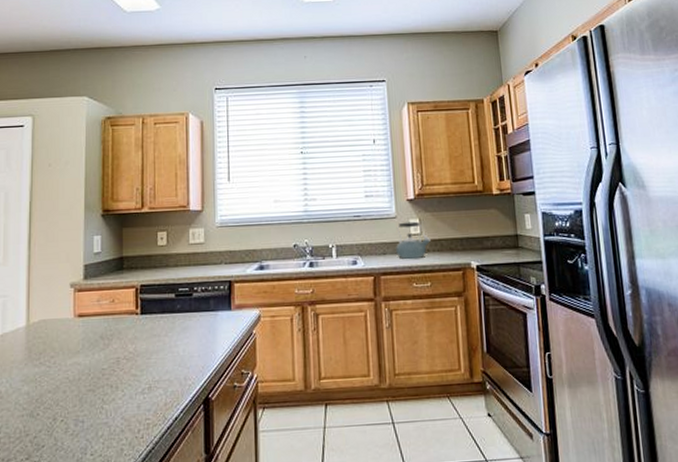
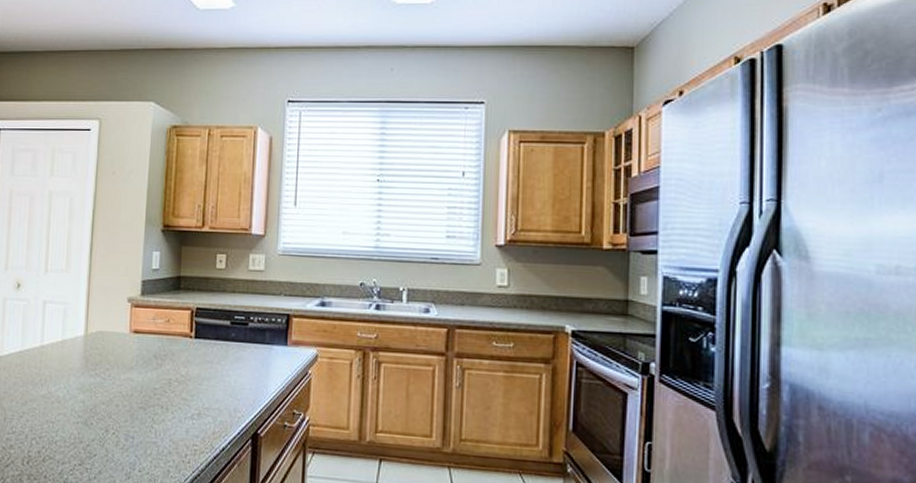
kettle: present [395,221,432,259] -> none [475,271,520,314]

